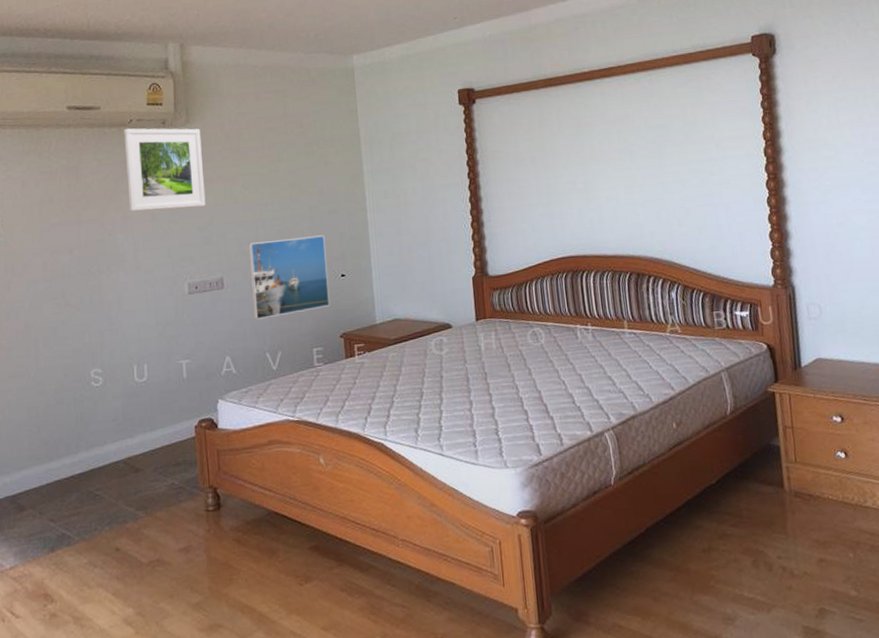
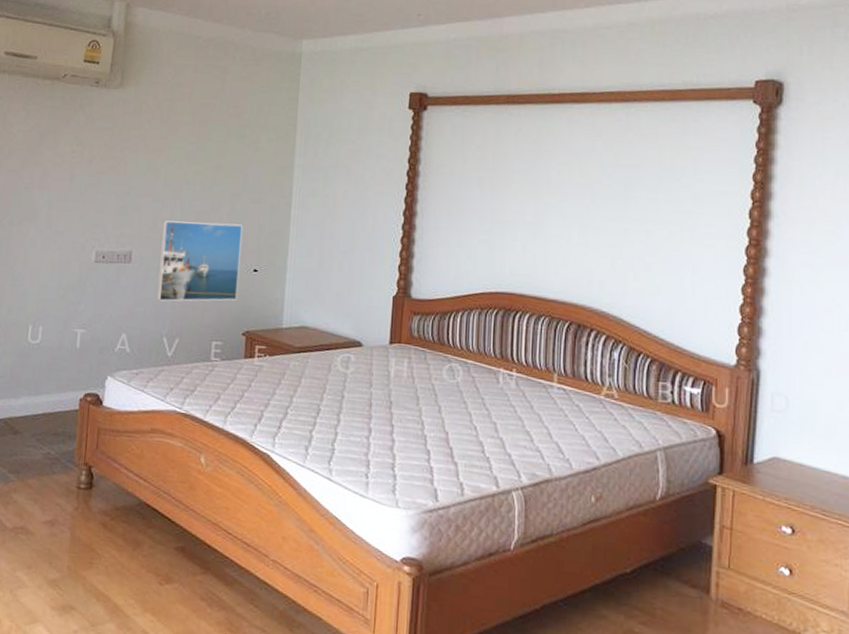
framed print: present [124,128,206,211] -> none [50,82,133,175]

